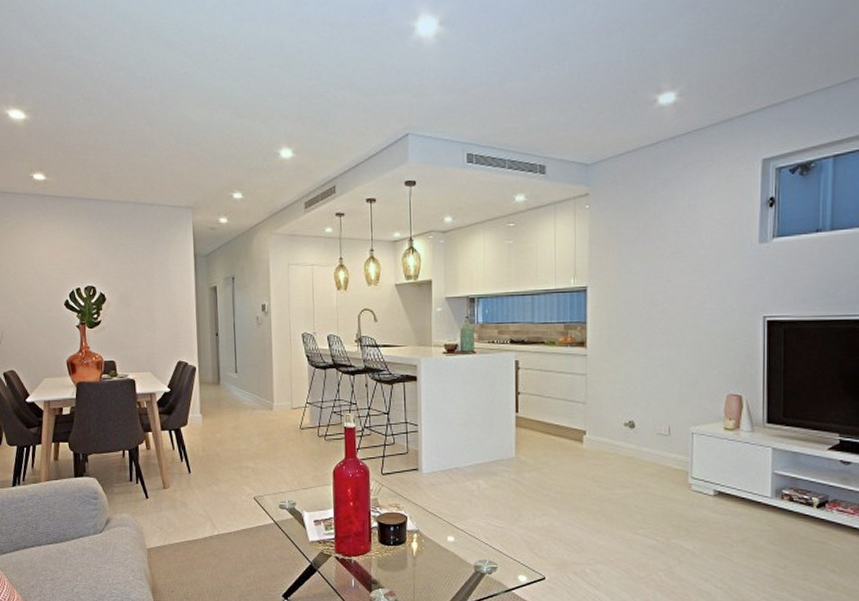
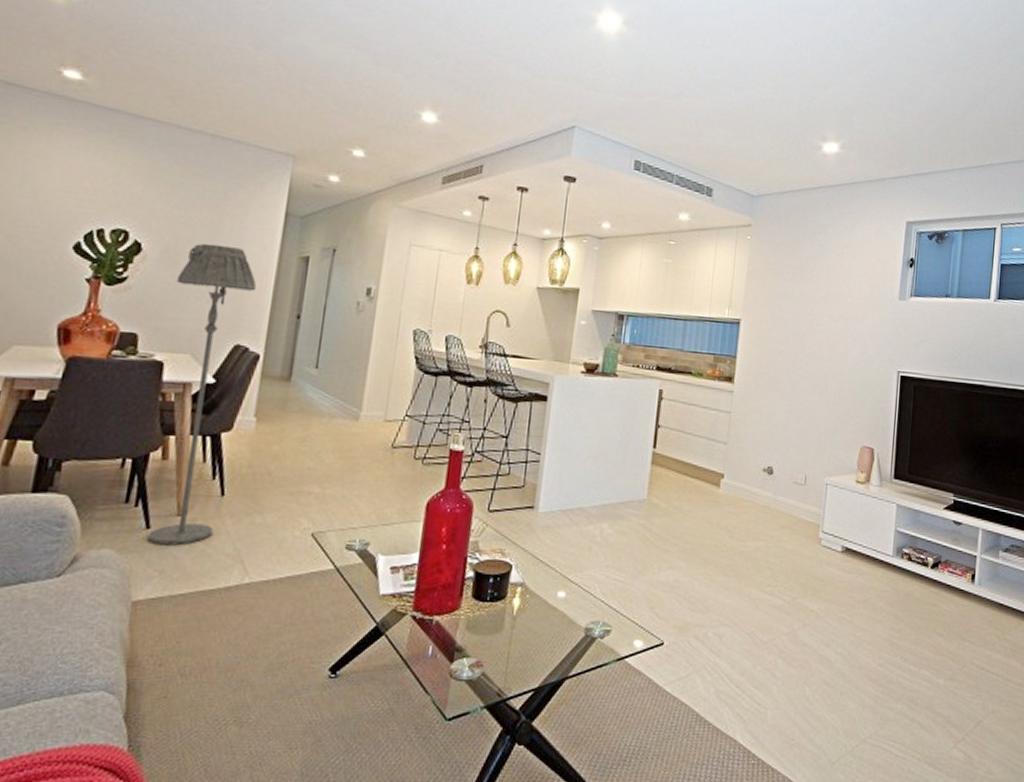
floor lamp: none [131,287,188,510] -> present [147,243,257,546]

